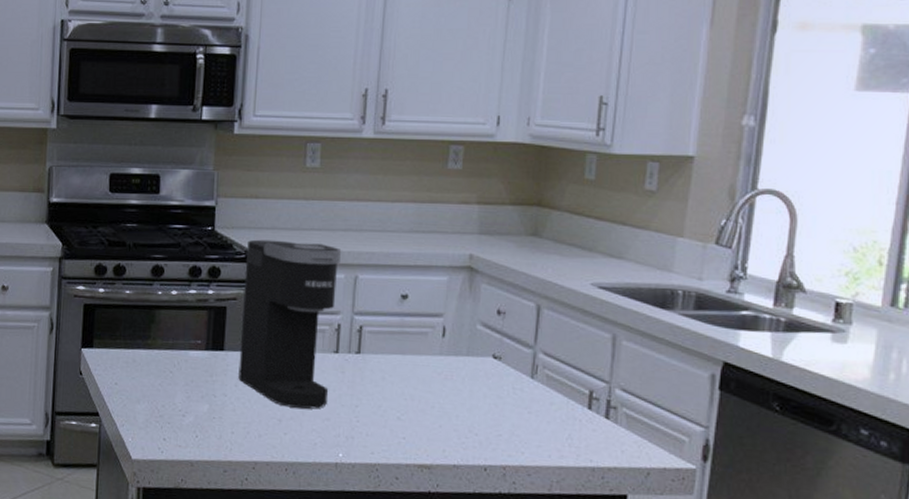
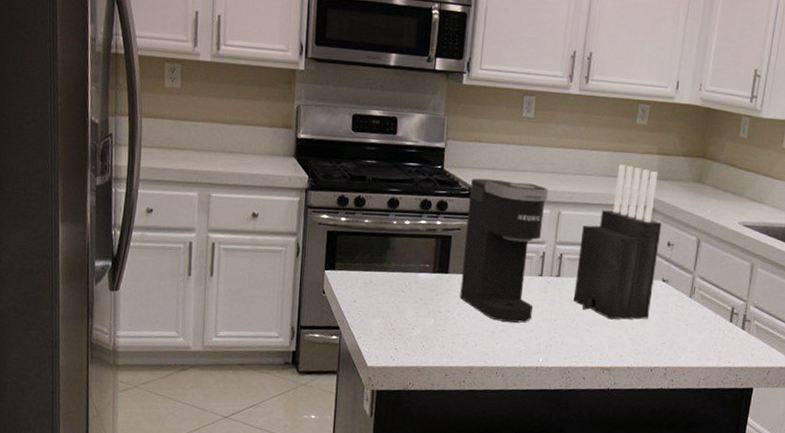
knife block: none [378,217,488,406] -> present [573,164,662,320]

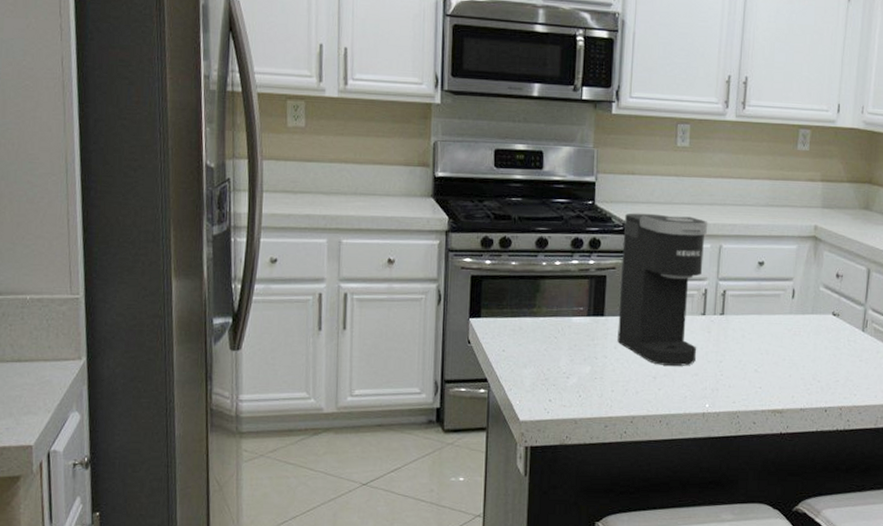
knife block: present [573,164,662,320] -> none [739,193,829,359]

